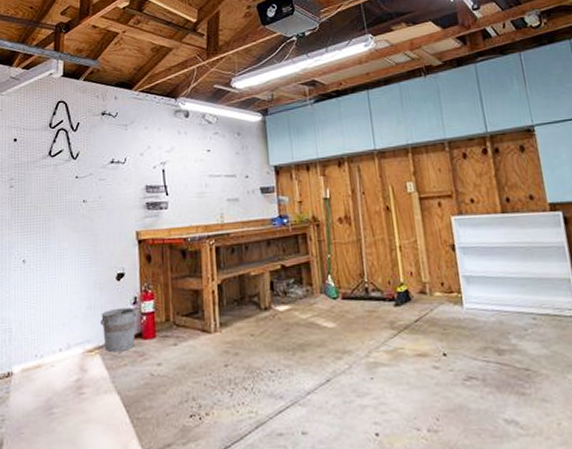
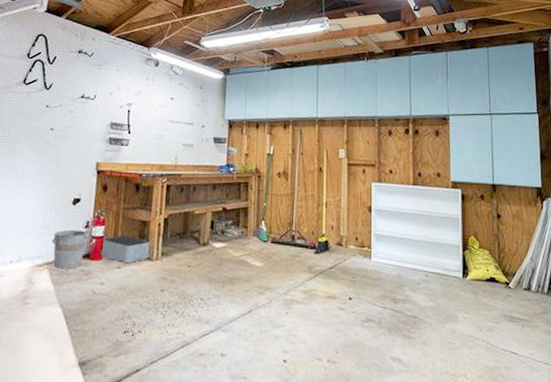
storage bin: none [153,308,207,338] -> present [101,235,150,263]

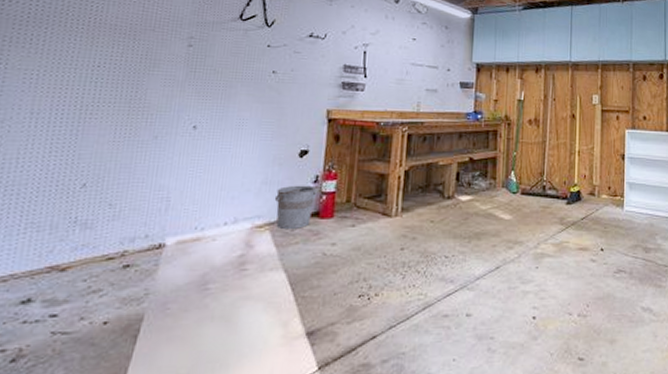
storage bin: present [101,235,150,263] -> none [332,190,389,220]

